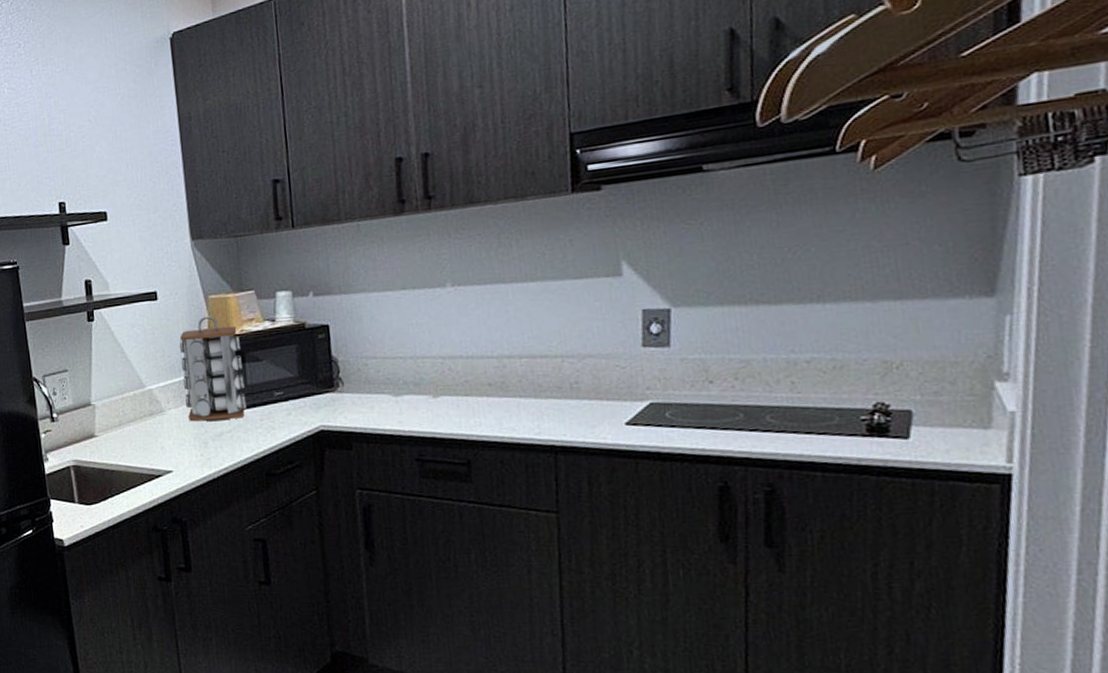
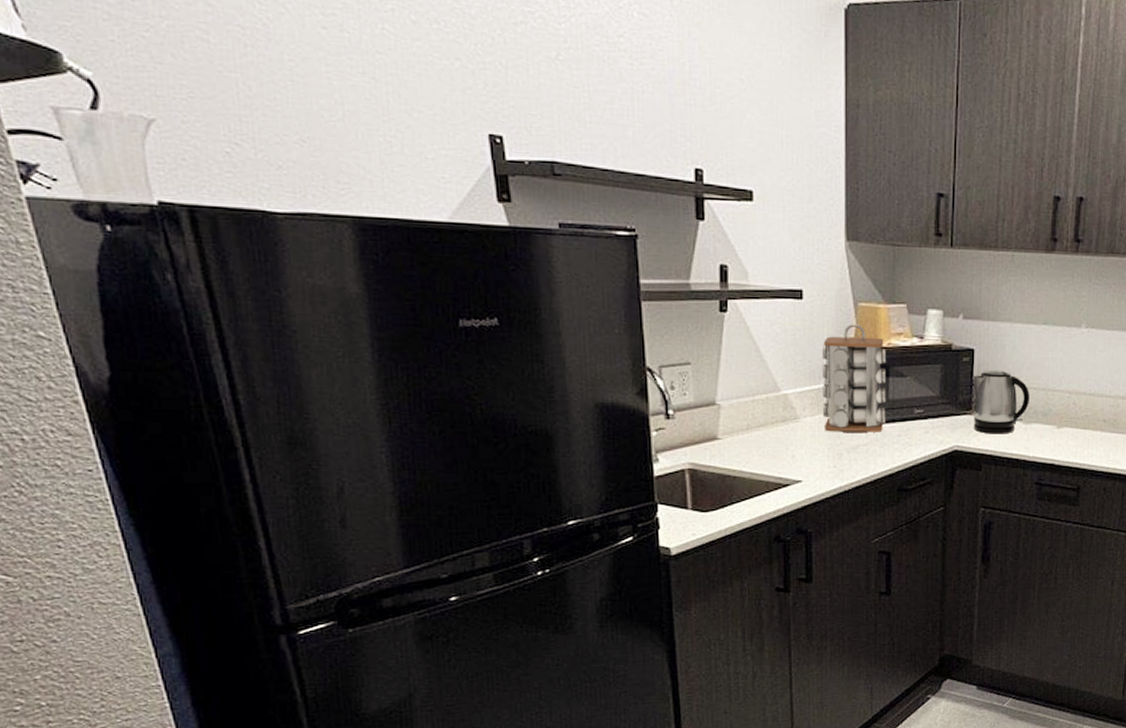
kettle: none [332,342,397,411] -> present [973,370,1029,434]

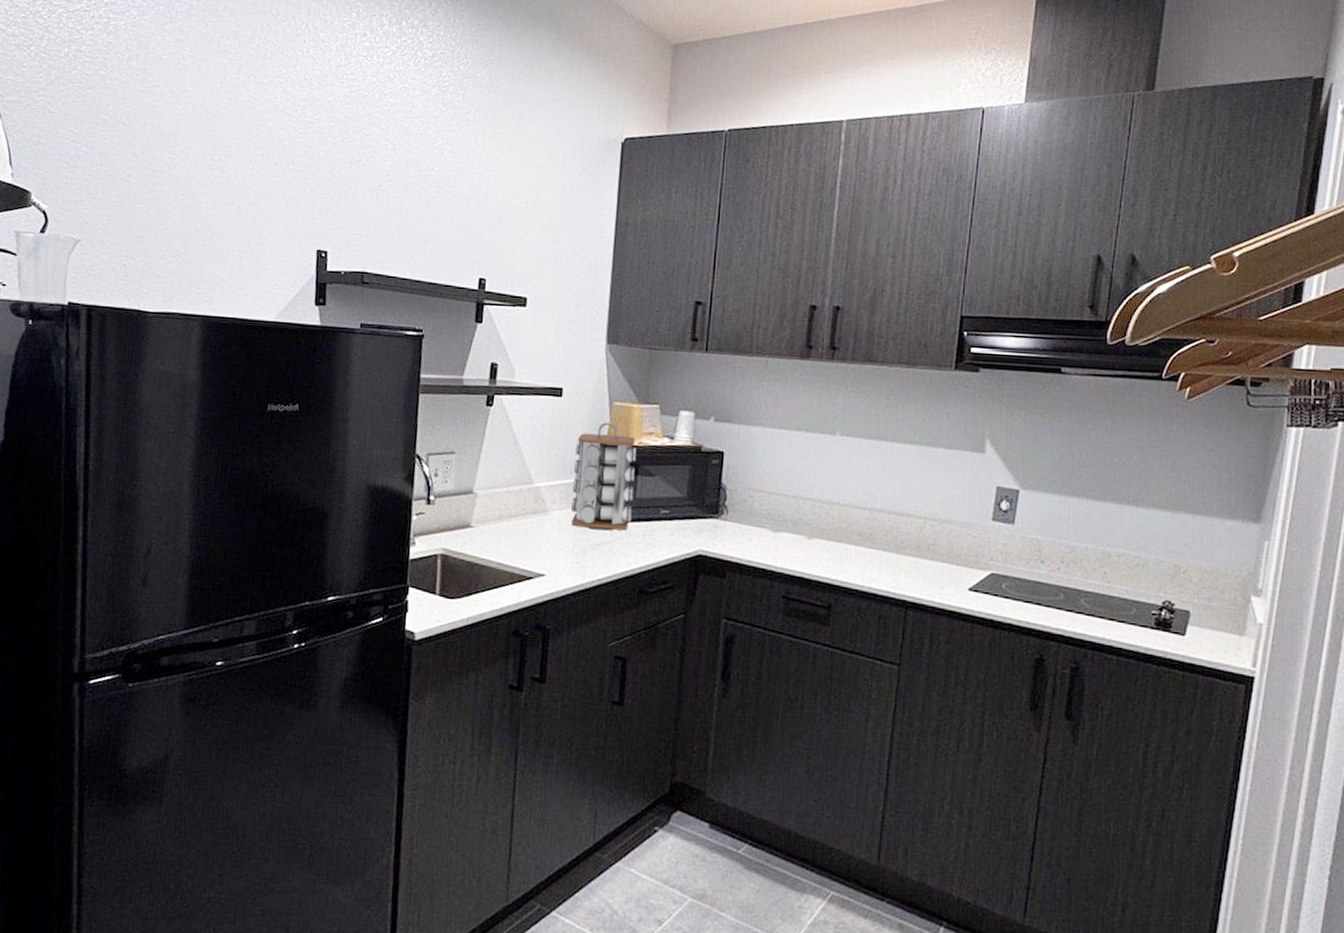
kettle: present [973,370,1029,434] -> none [719,473,779,542]

